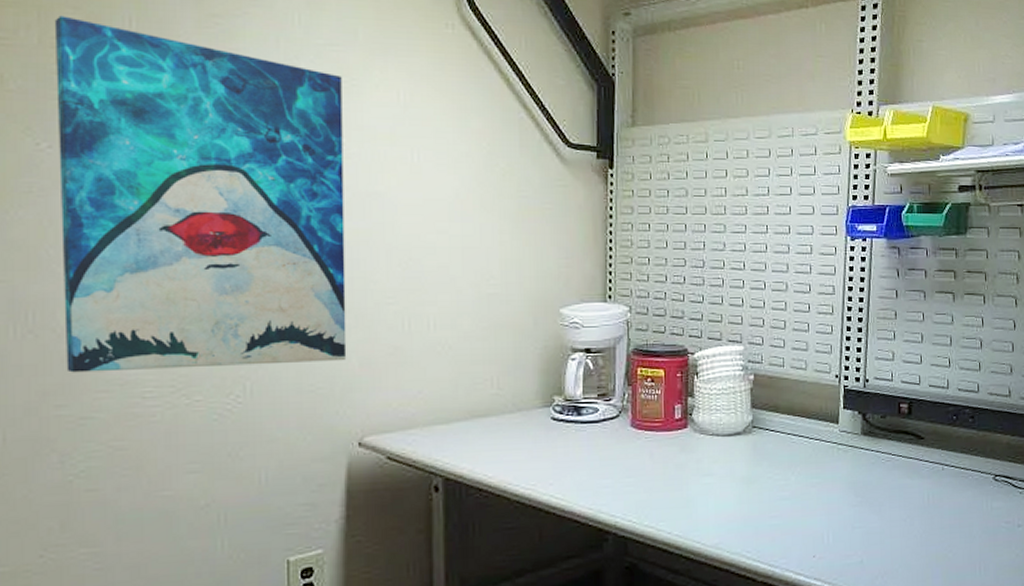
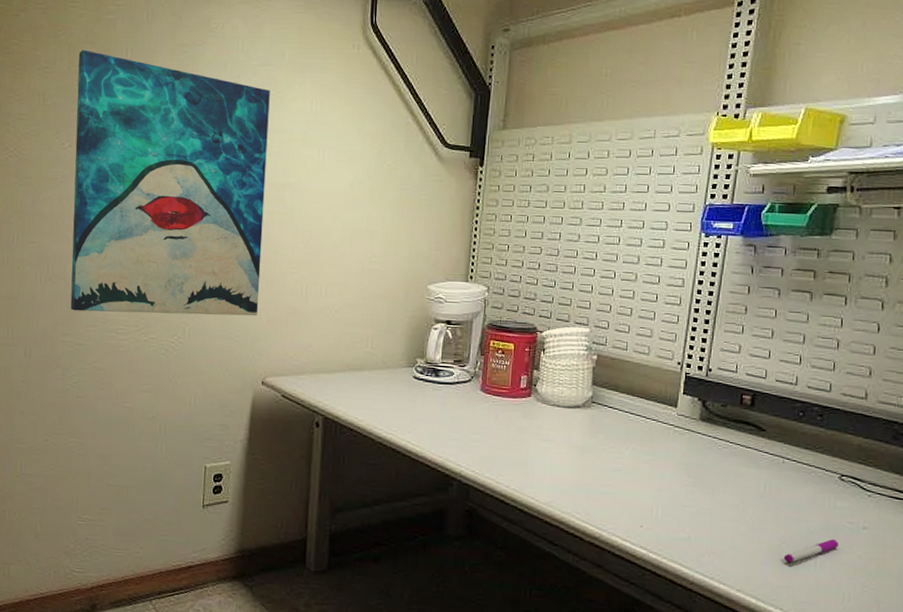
pen: none [952,541,998,572] -> present [784,539,838,563]

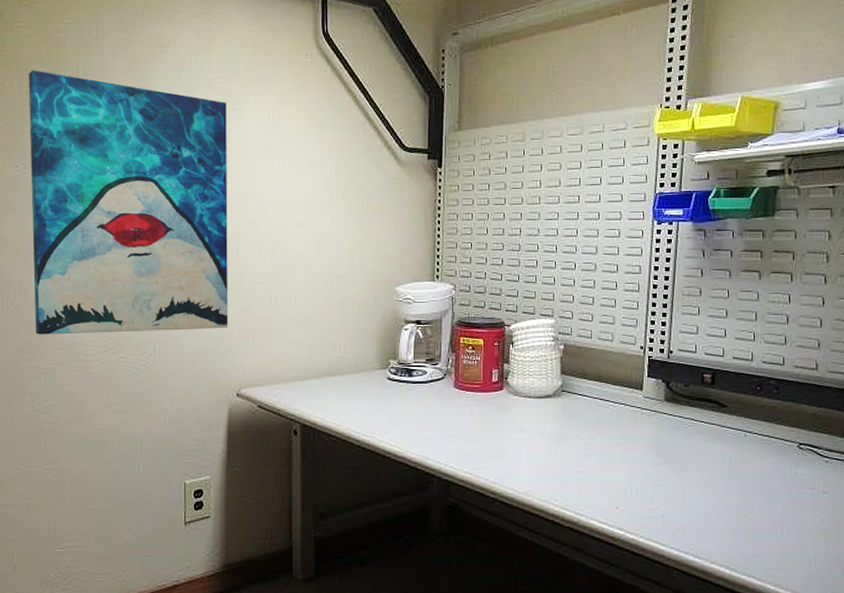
pen: present [784,539,838,563] -> none [753,506,802,531]

